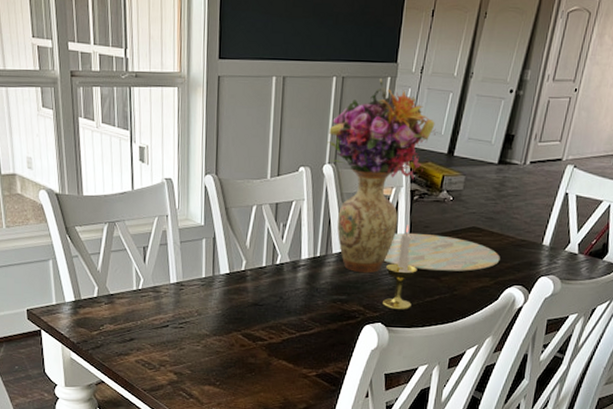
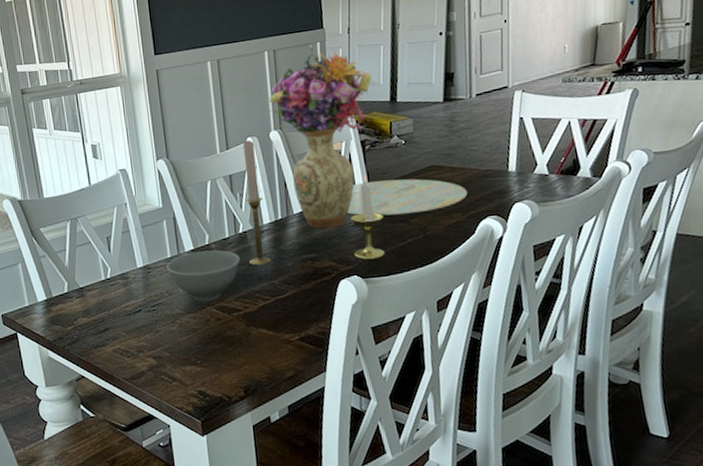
bowl: none [199,276,273,327] -> present [166,250,241,302]
candlestick: none [282,169,306,299] -> present [242,139,271,265]

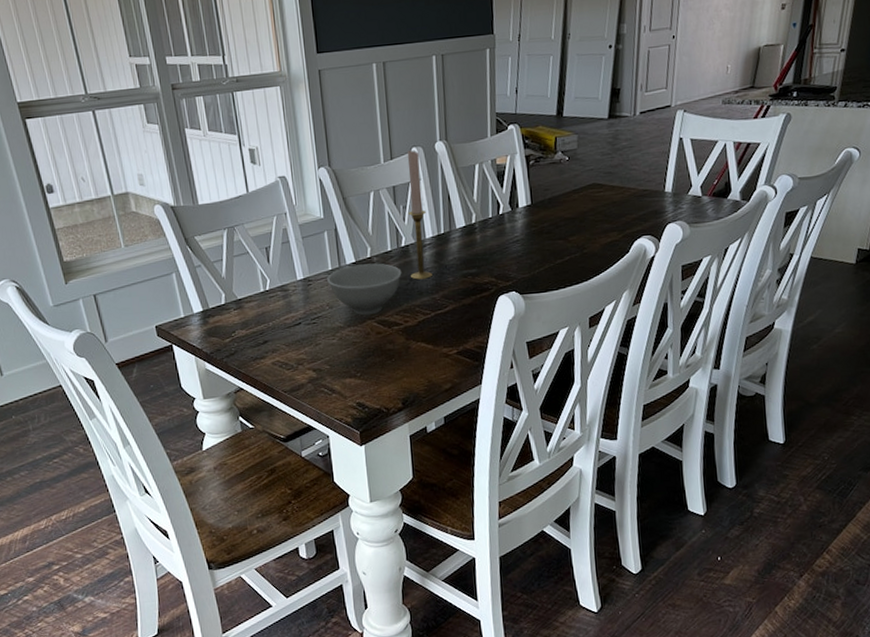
flower arrangement: present [269,45,375,229] -> none [436,51,542,245]
decorative tray: present [346,178,468,216] -> none [508,196,625,233]
candlestick: present [351,174,385,261] -> none [512,190,544,277]

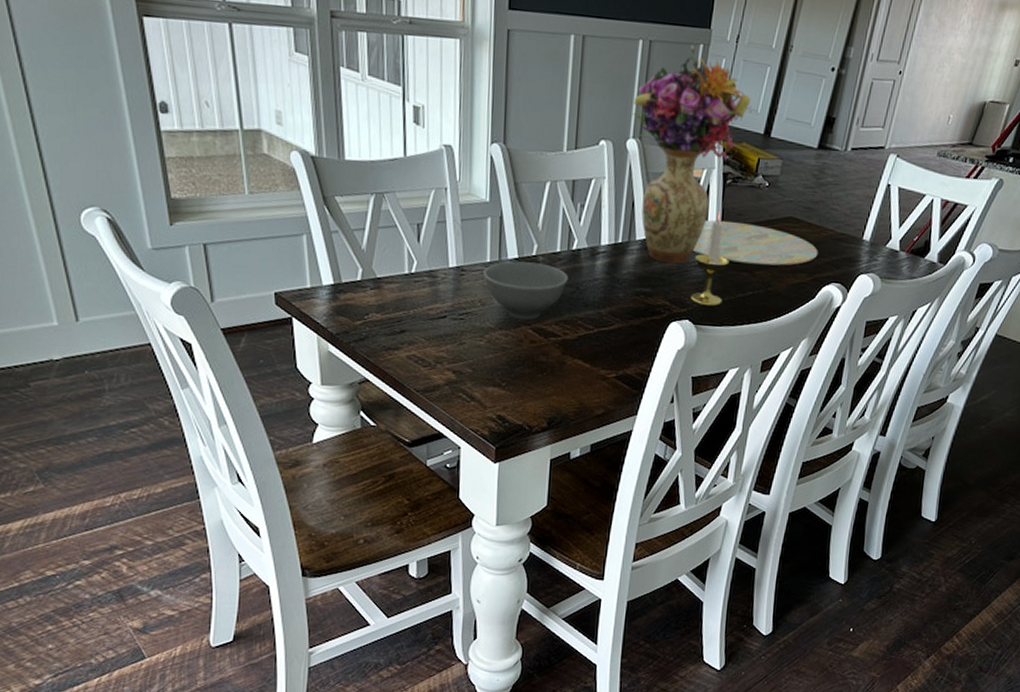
candlestick: present [407,149,432,280] -> none [578,142,607,290]
flower arrangement: none [436,51,542,245] -> present [632,45,752,264]
decorative tray: none [508,196,625,233] -> present [692,220,818,266]
candlestick: none [512,190,544,277] -> present [690,211,730,307]

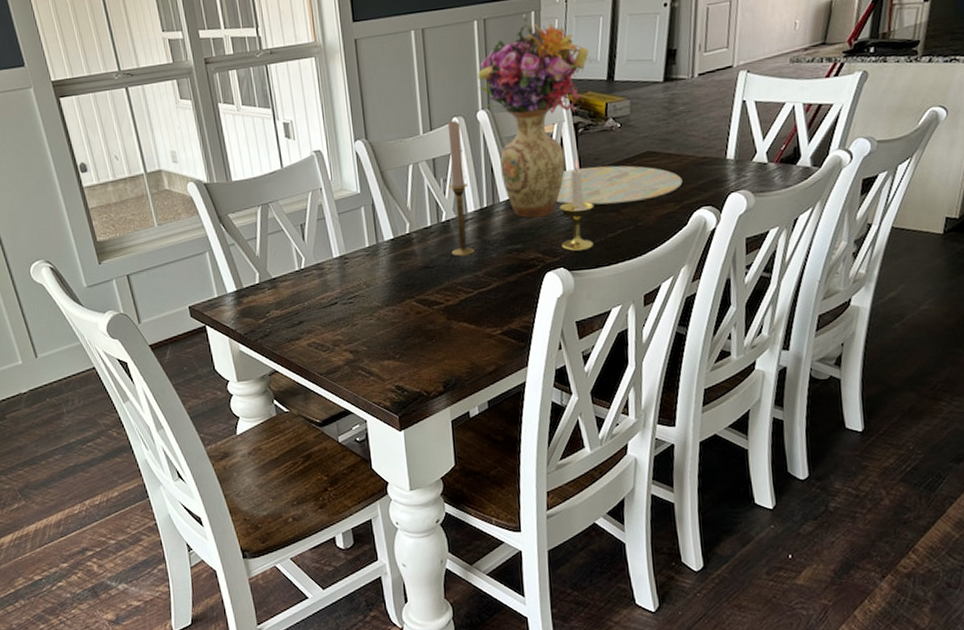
bowl: present [483,261,569,321] -> none [364,239,443,295]
candlestick: none [578,142,607,290] -> present [447,119,475,256]

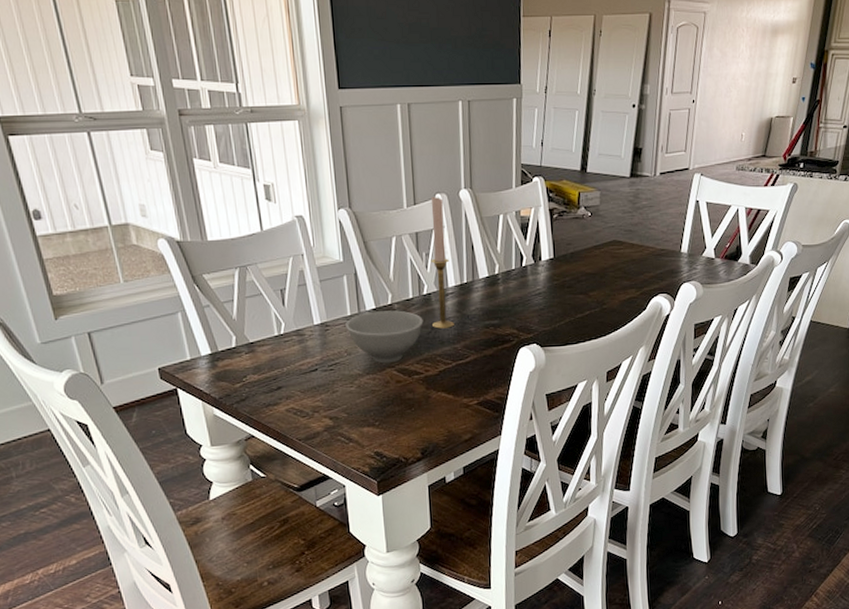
bowl: none [364,239,443,295] -> present [346,310,423,364]
flower arrangement: present [477,14,591,219] -> none [461,100,567,296]
decorative tray: present [555,165,683,205] -> none [531,251,643,287]
candlestick: present [560,160,594,252] -> none [534,243,566,330]

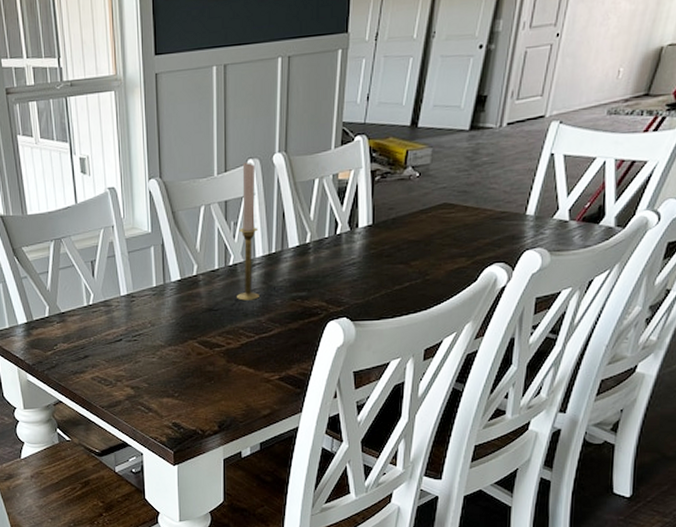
bowl: present [346,310,423,364] -> none [151,281,228,335]

